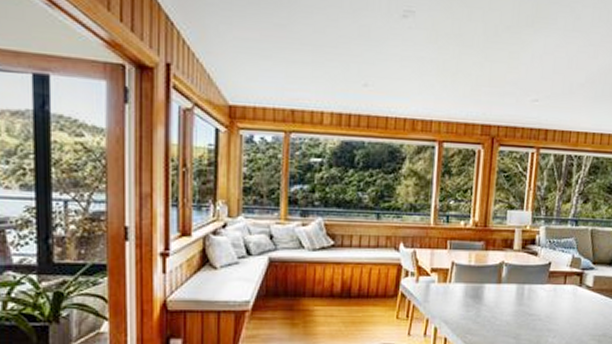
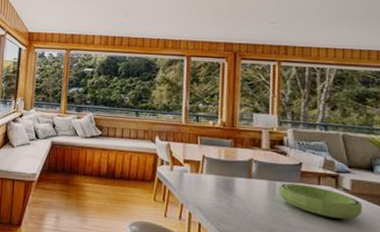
bowl: none [526,284,601,316] -> present [279,183,363,220]

